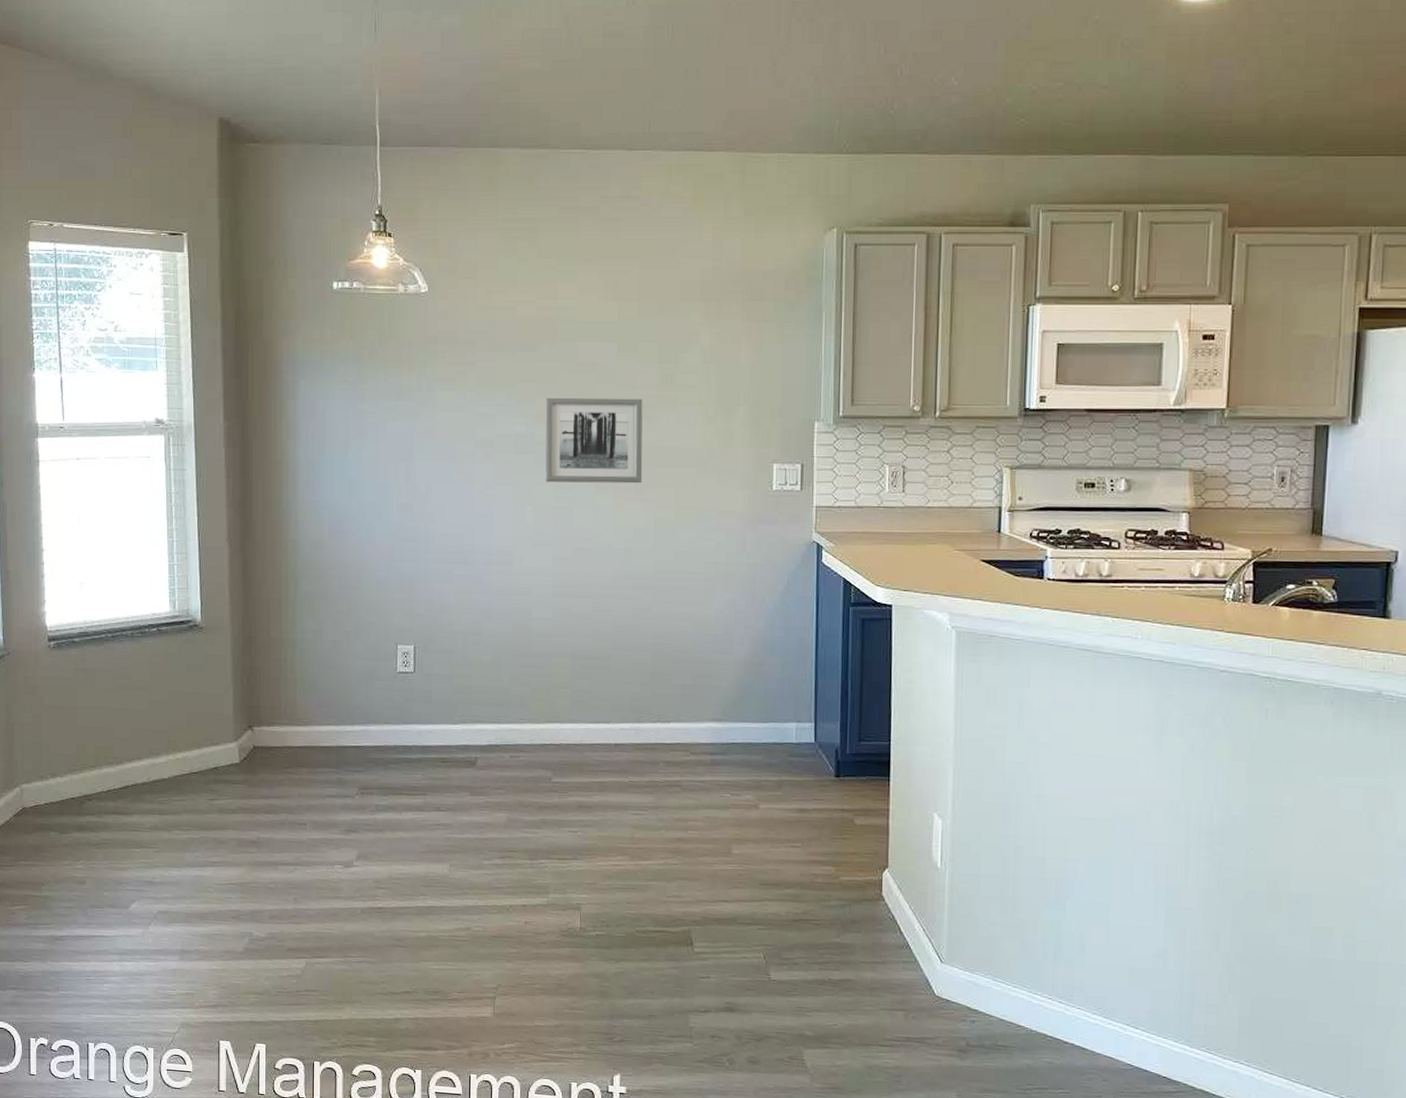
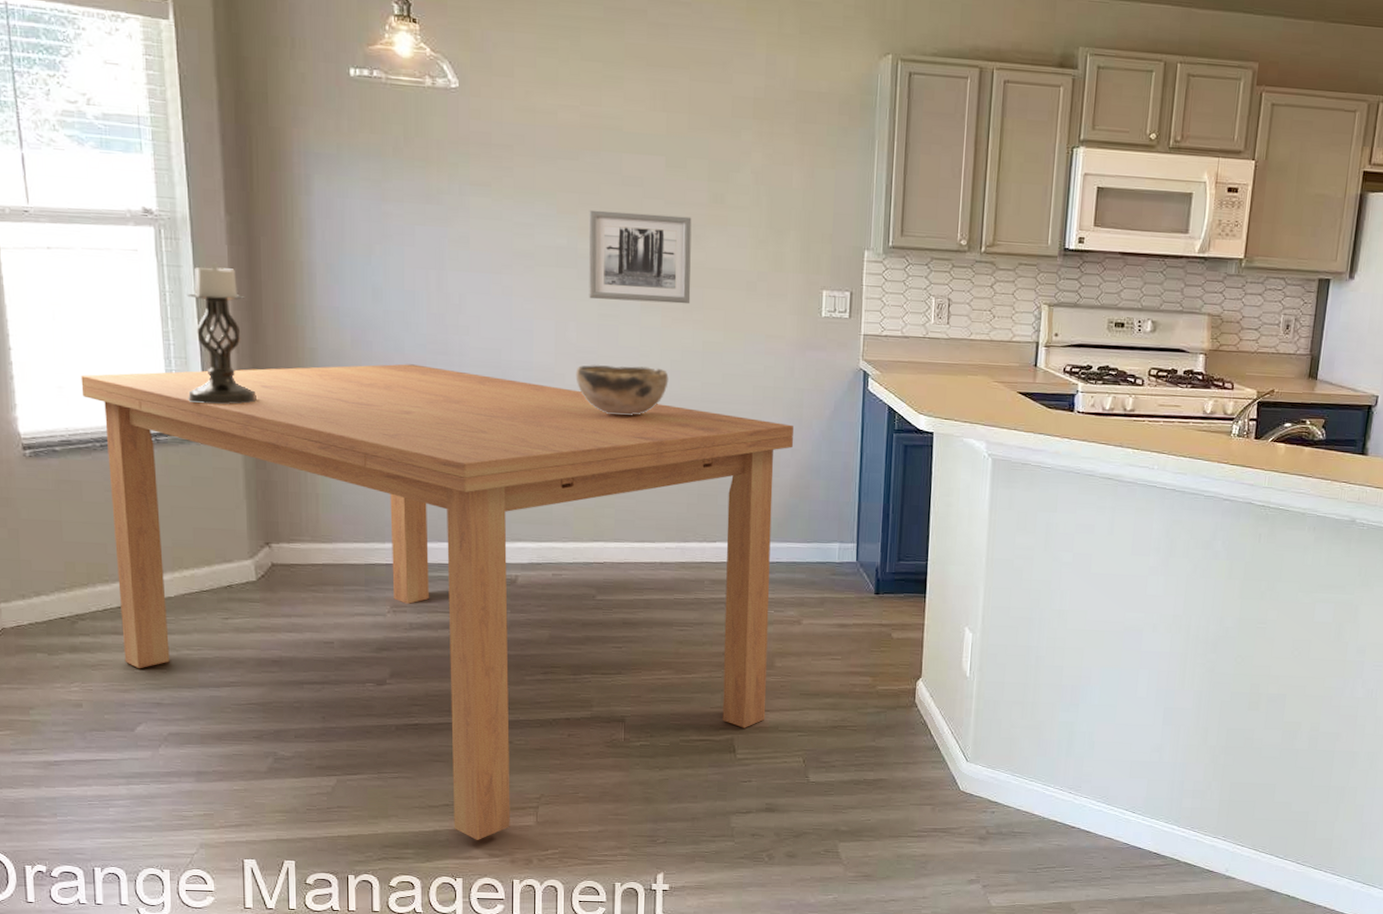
dining table: none [98,552,747,1030] -> present [81,364,794,840]
candle holder: none [187,465,246,596] -> present [187,263,258,405]
decorative bowl: none [533,547,622,596] -> present [575,365,669,416]

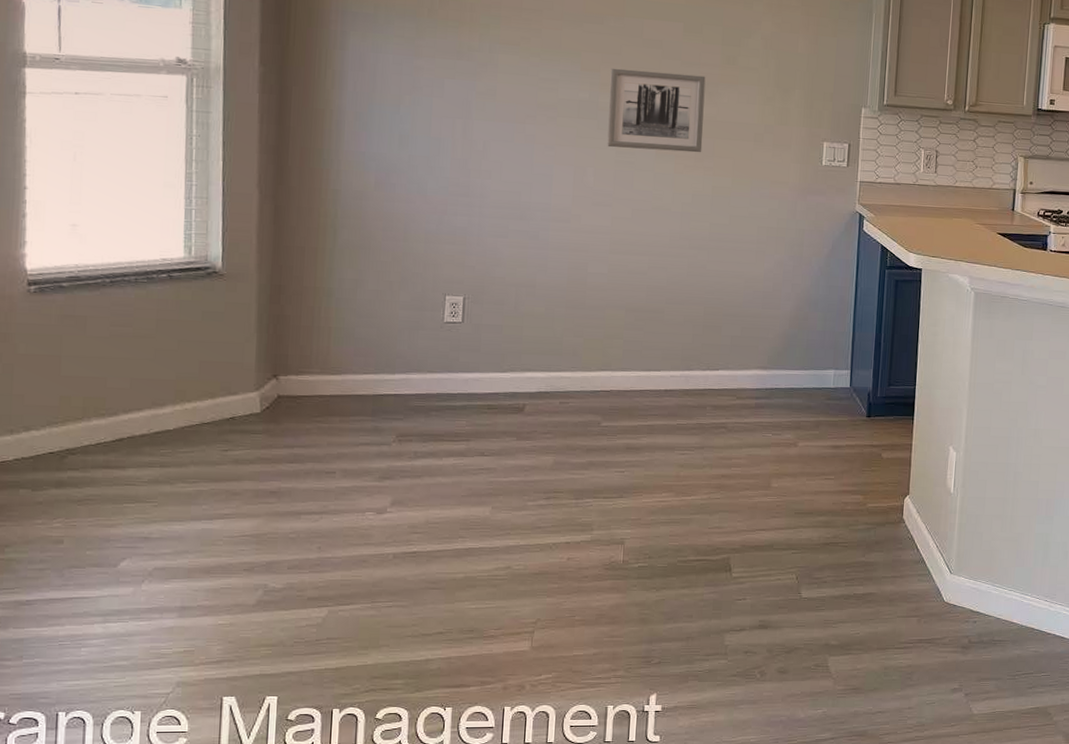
dining table: present [81,364,794,840] -> none [96,205,794,668]
candle holder: present [187,263,258,405] -> none [206,110,277,243]
decorative bowl: present [575,365,669,416] -> none [591,207,679,254]

